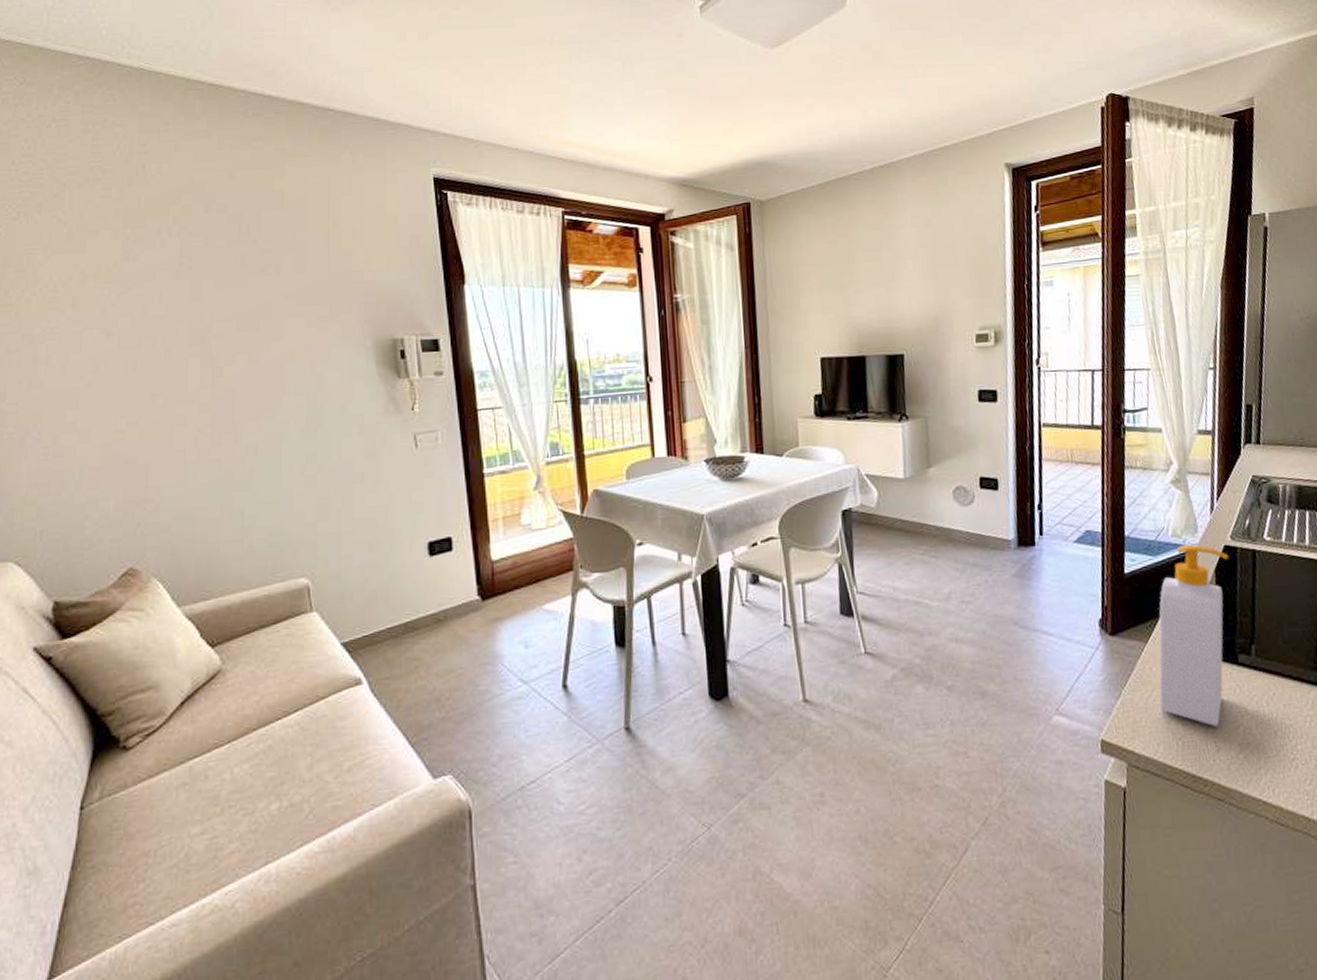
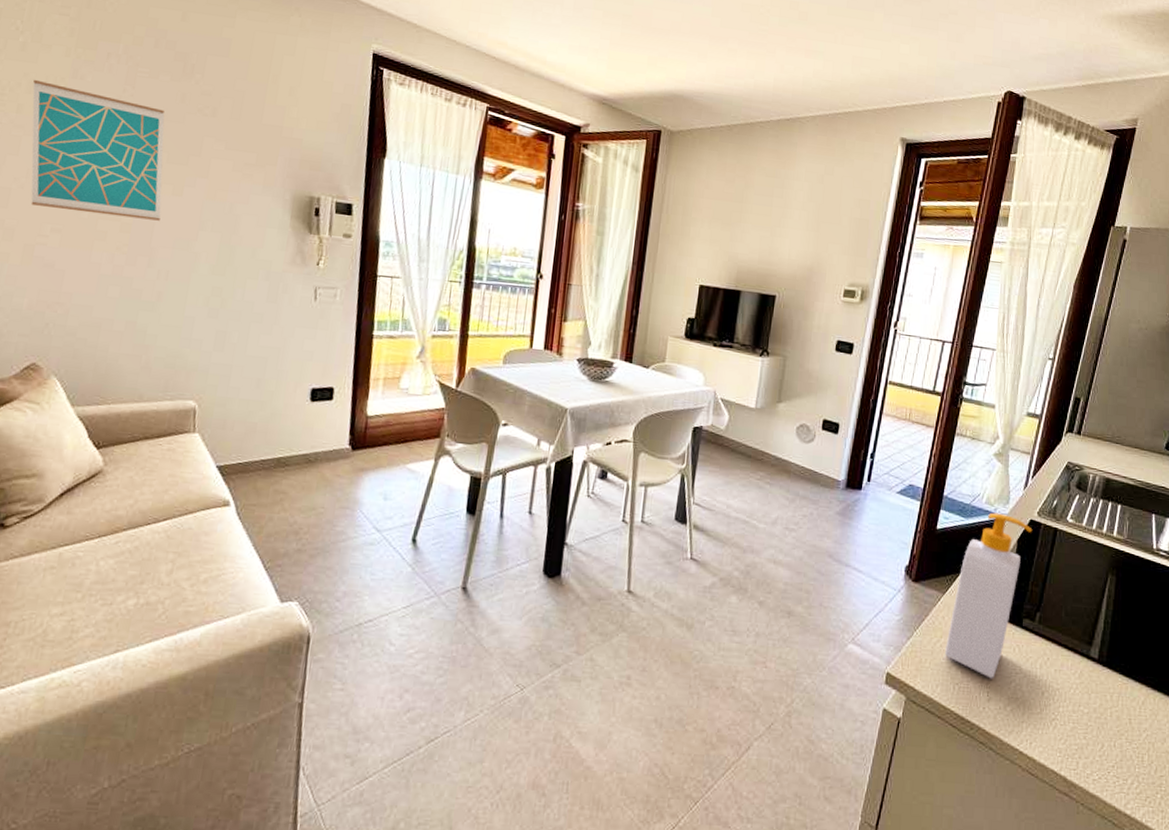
wall art: none [85,269,240,401] -> present [31,79,165,221]

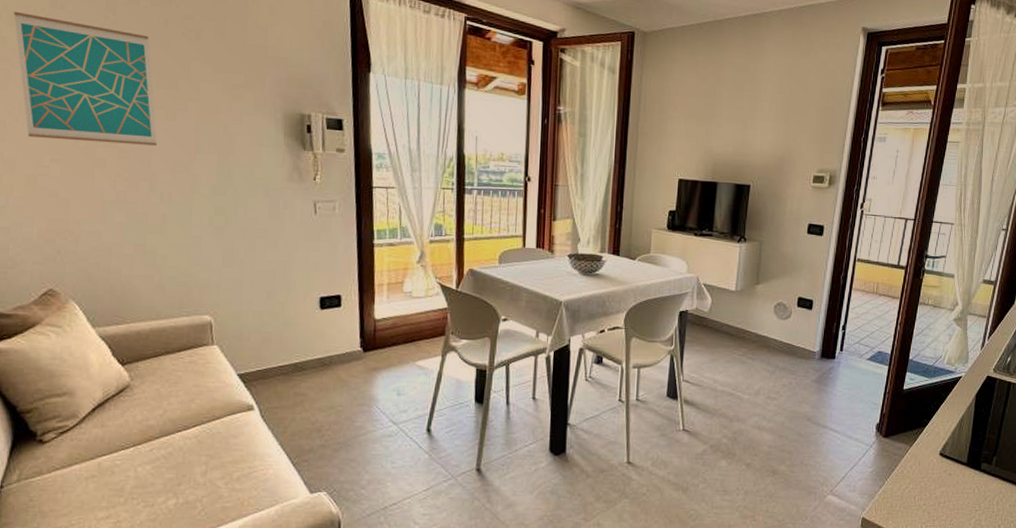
soap bottle: present [945,512,1033,679] -> none [913,371,989,517]

